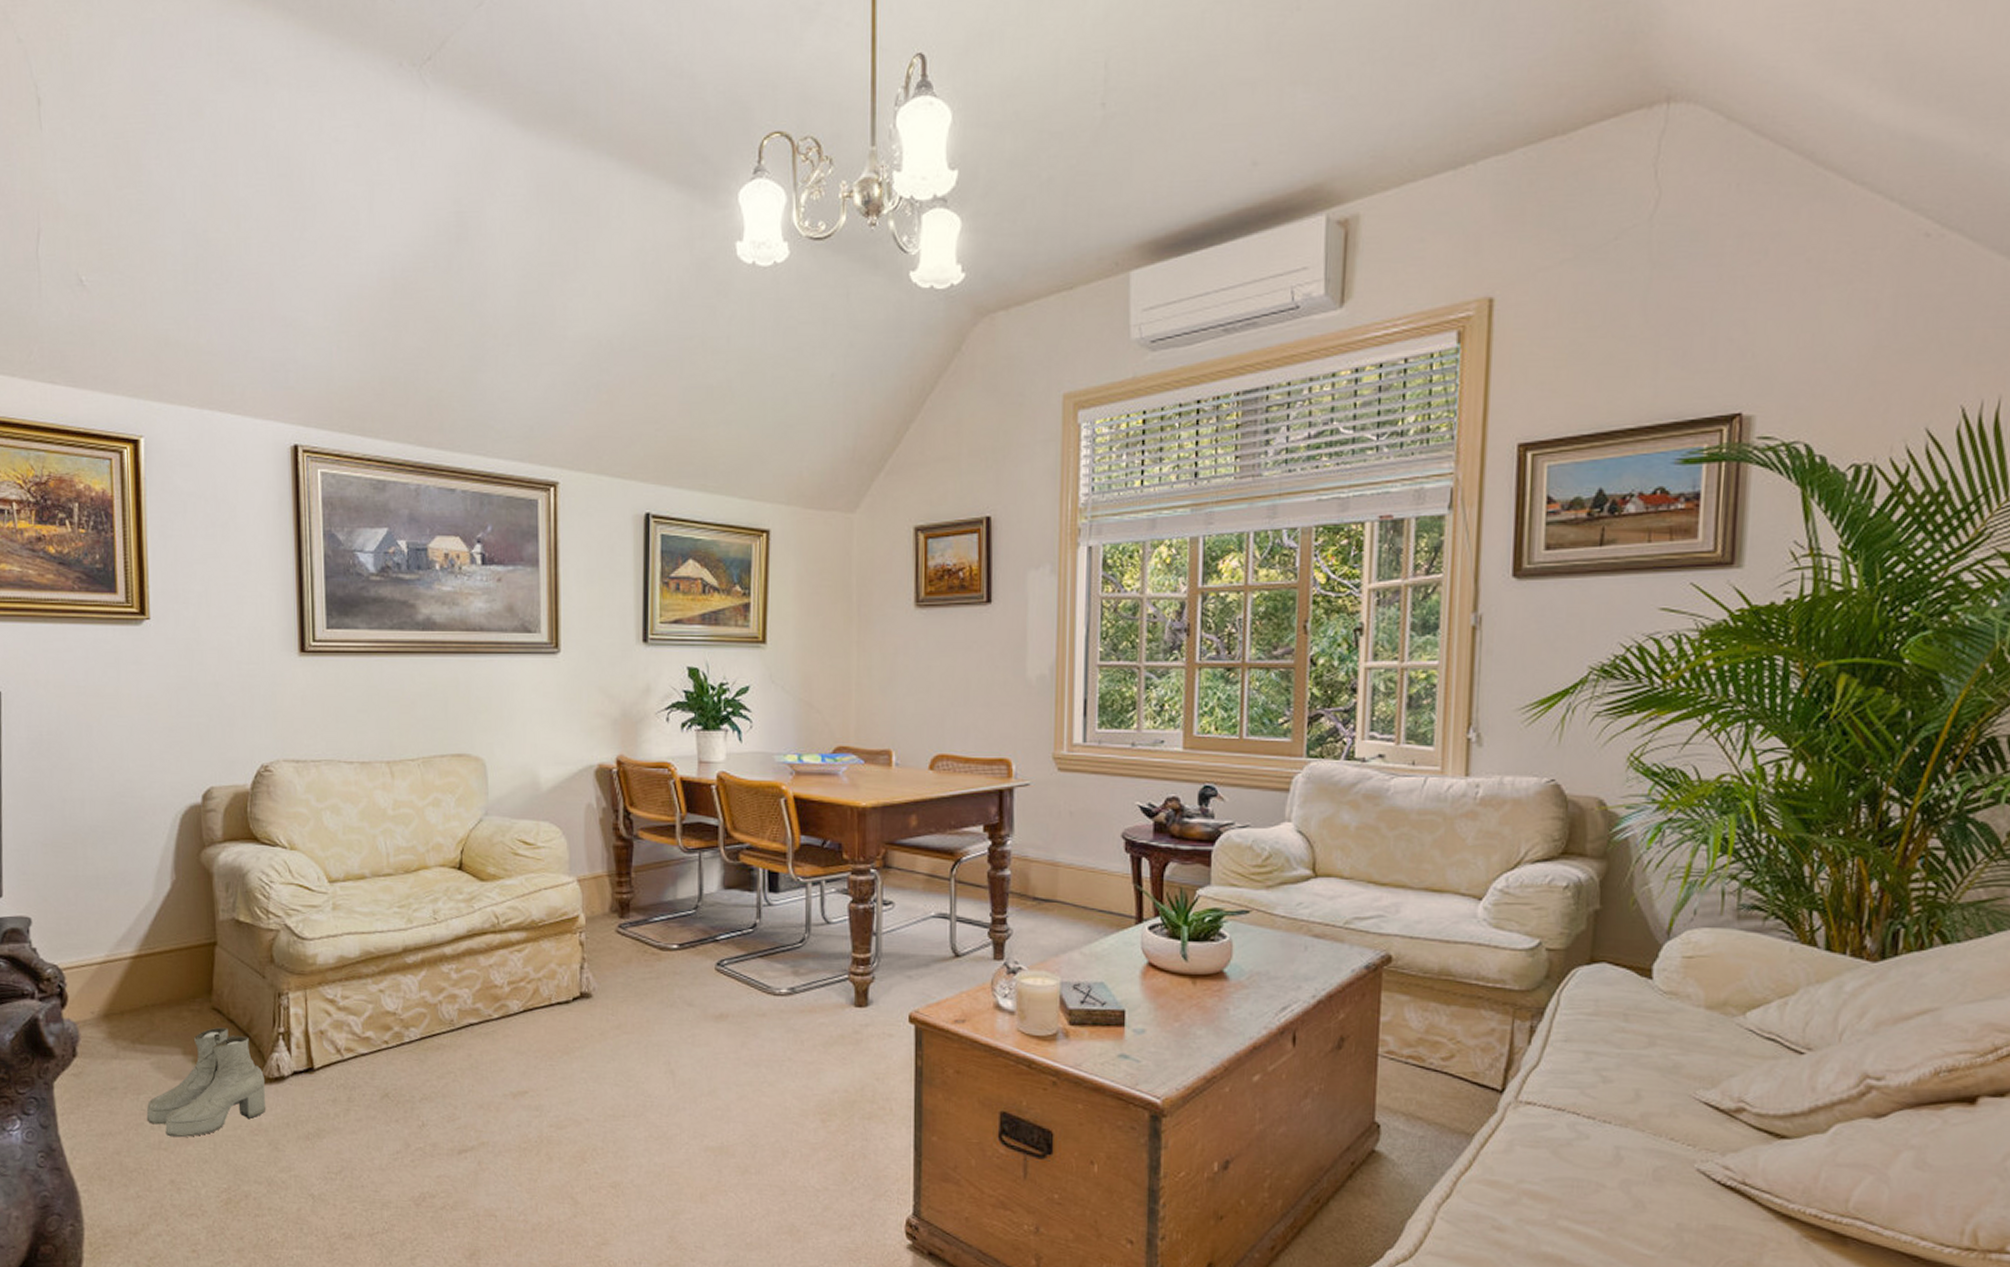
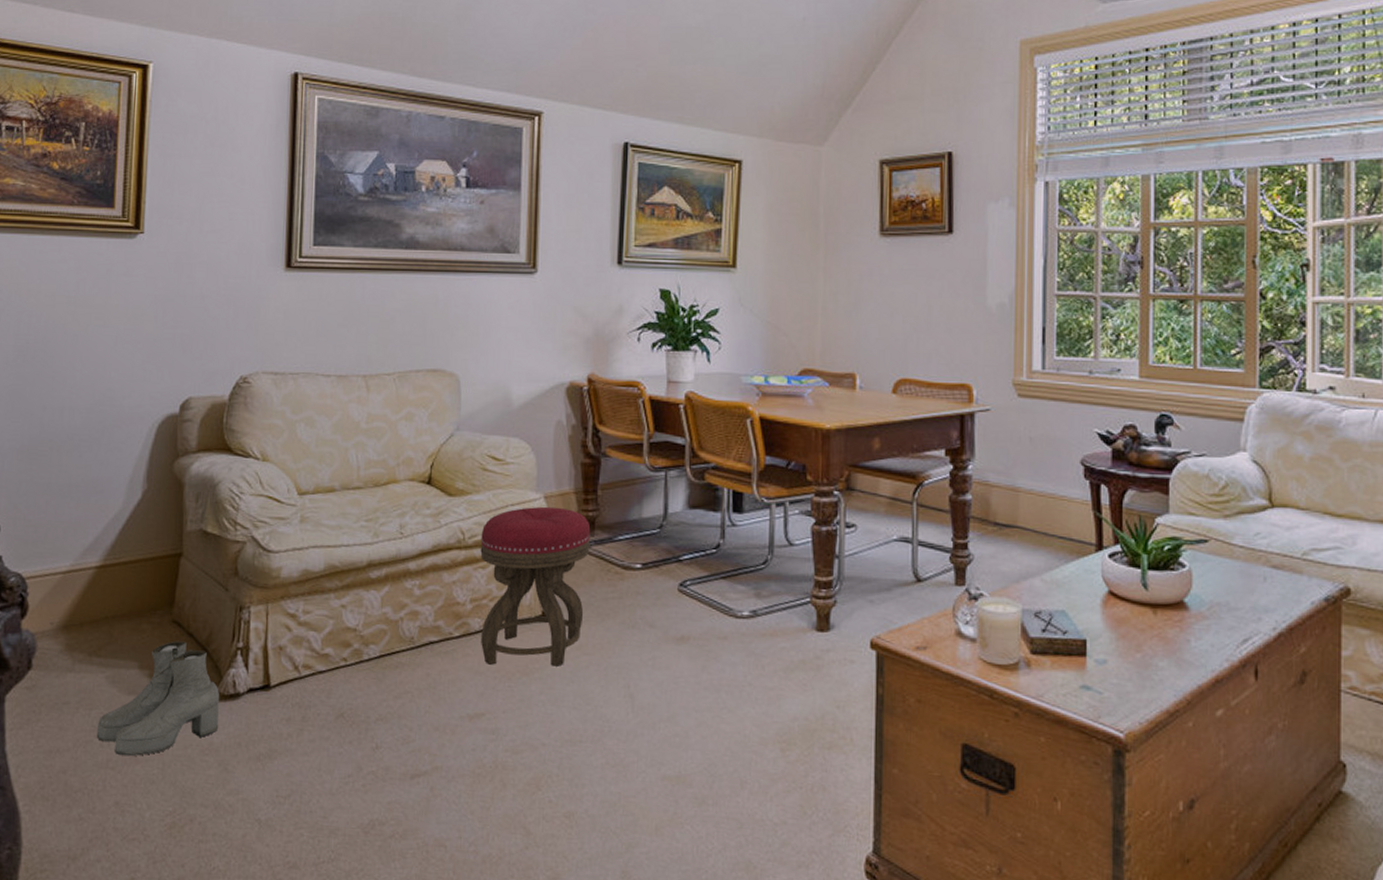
stool: none [515,889,626,1045] -> present [480,506,591,666]

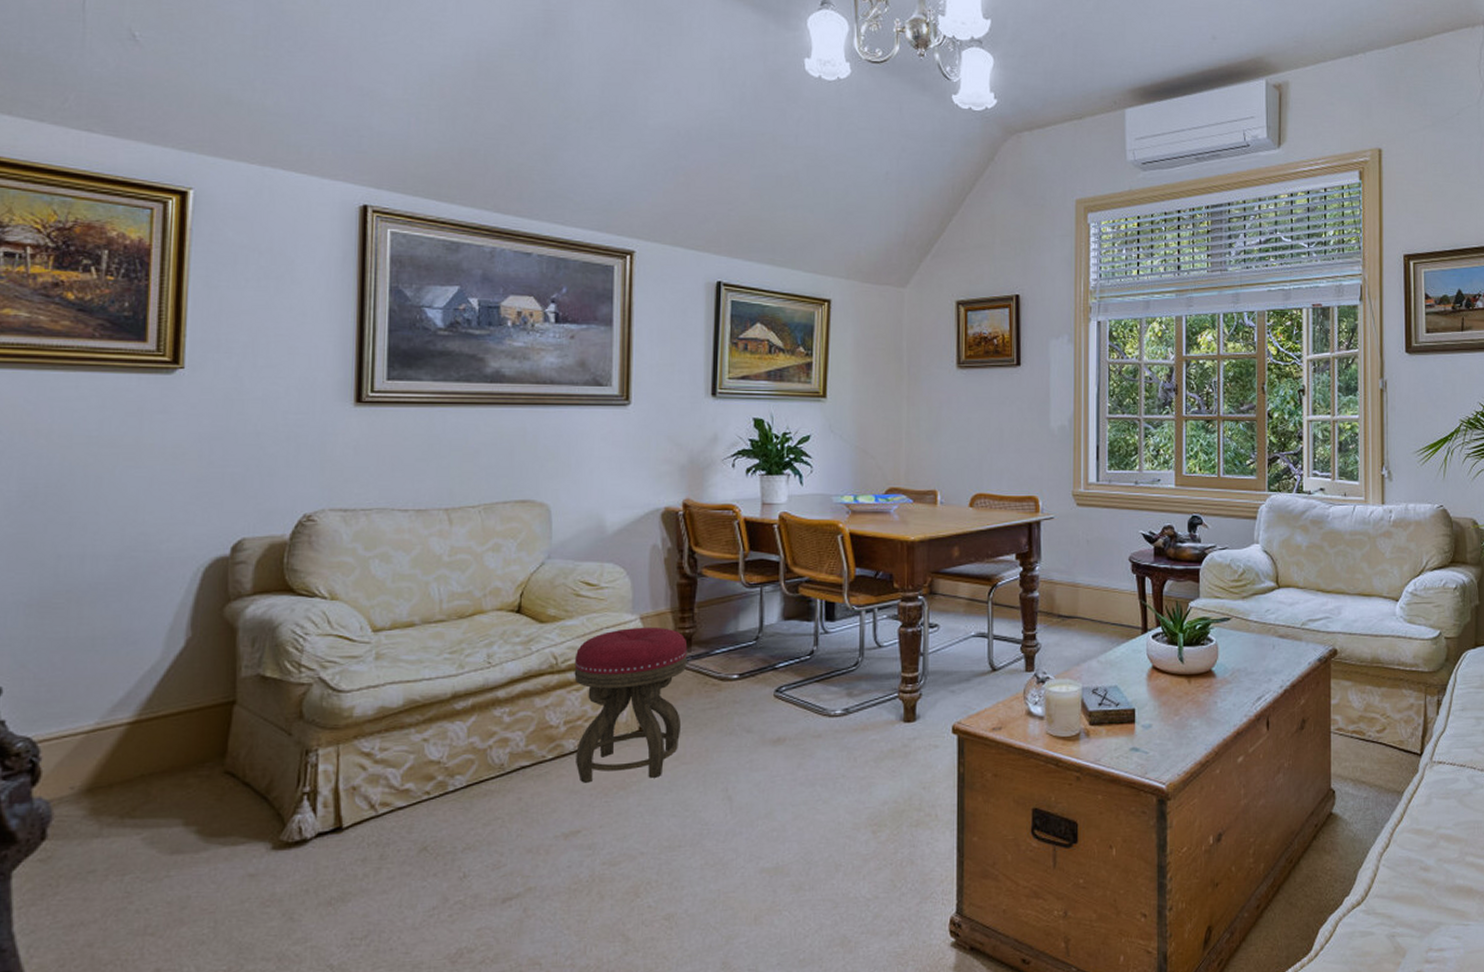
boots: present [96,640,219,756] -> none [131,792,282,920]

